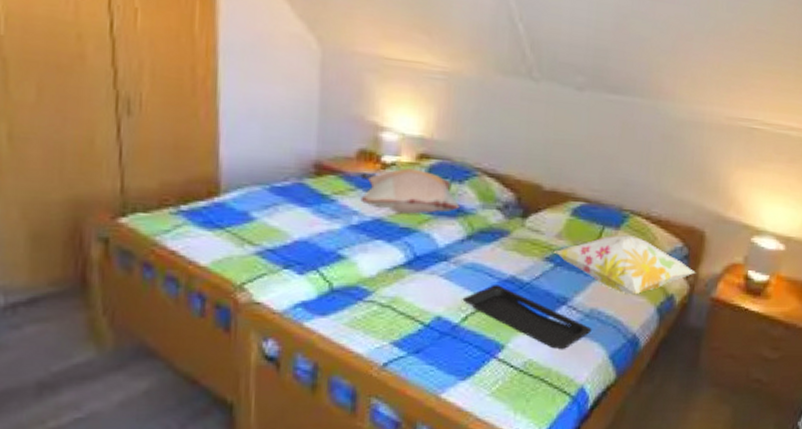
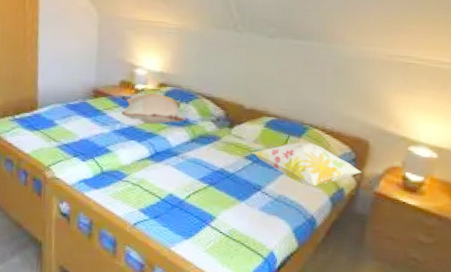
serving tray: present [462,285,592,350] -> none [187,174,280,224]

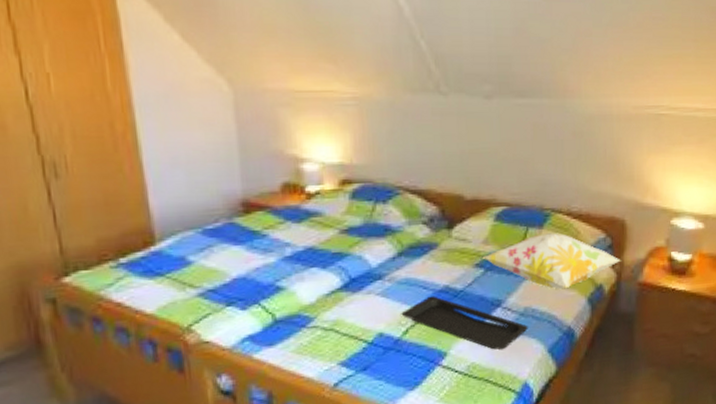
decorative pillow: present [121,93,187,123] -> none [287,195,388,240]
serving tray: none [187,174,280,224] -> present [401,296,528,351]

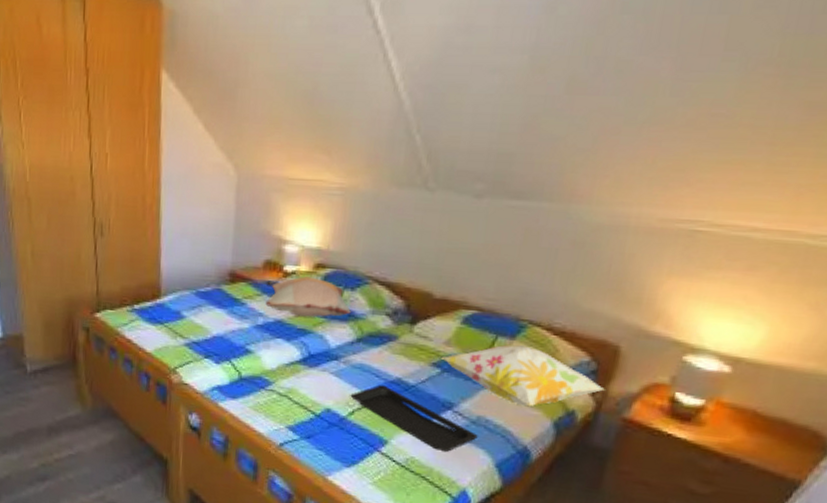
decorative pillow: none [287,195,388,240] -> present [265,276,352,317]

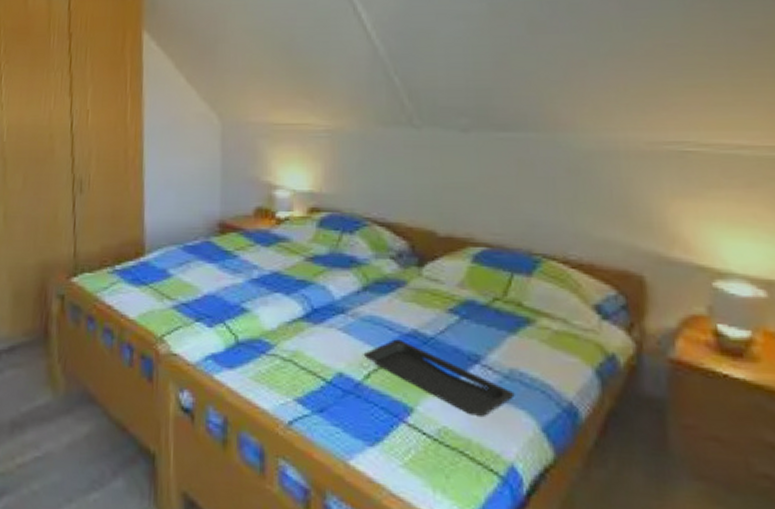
decorative pillow: present [265,276,352,317] -> none [258,222,354,266]
decorative pillow: present [440,344,606,407] -> none [456,282,643,353]

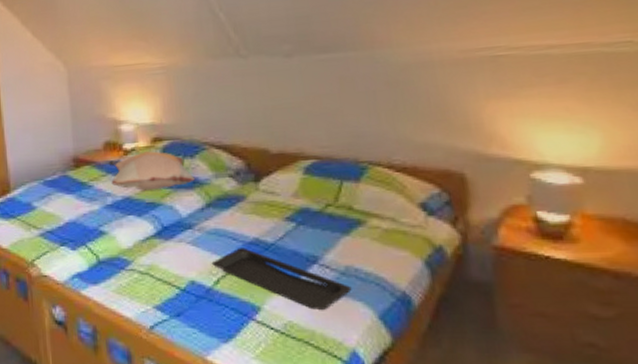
decorative pillow: none [258,222,354,266] -> present [108,151,196,191]

